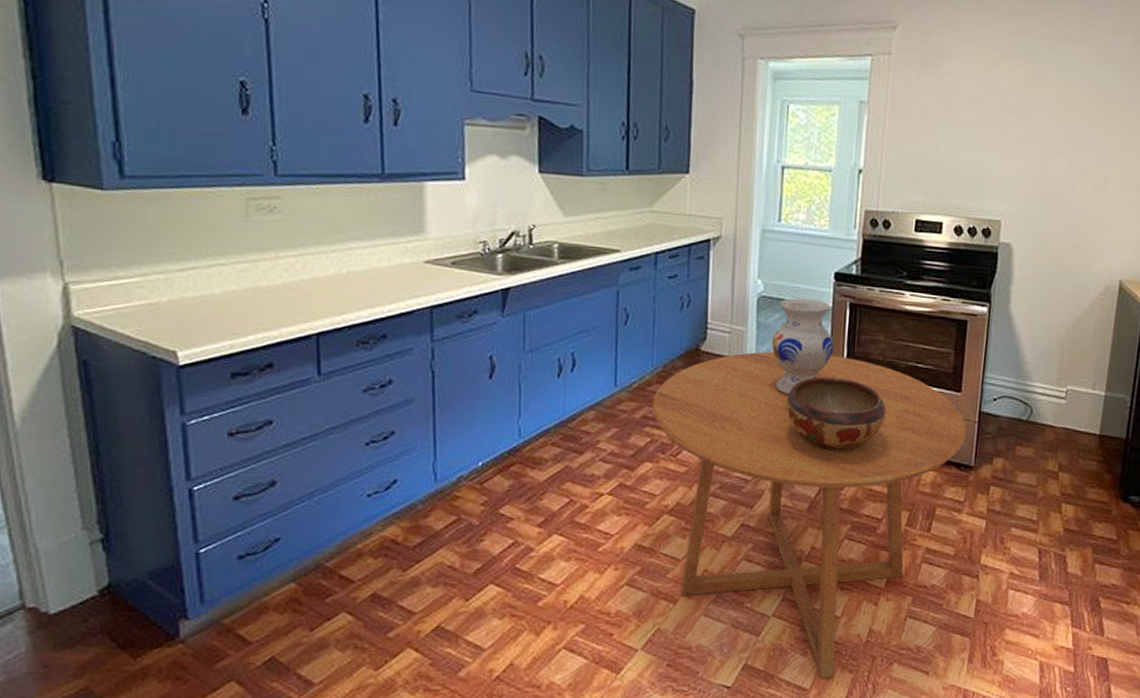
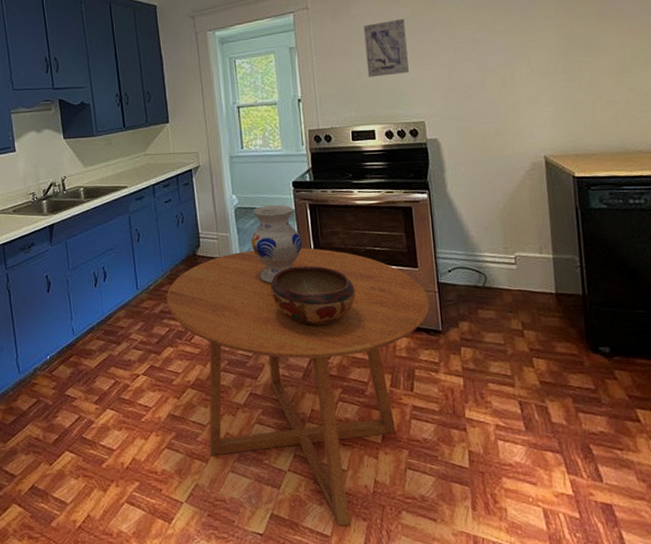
wall art: none [947,88,1002,159] -> present [364,18,409,78]

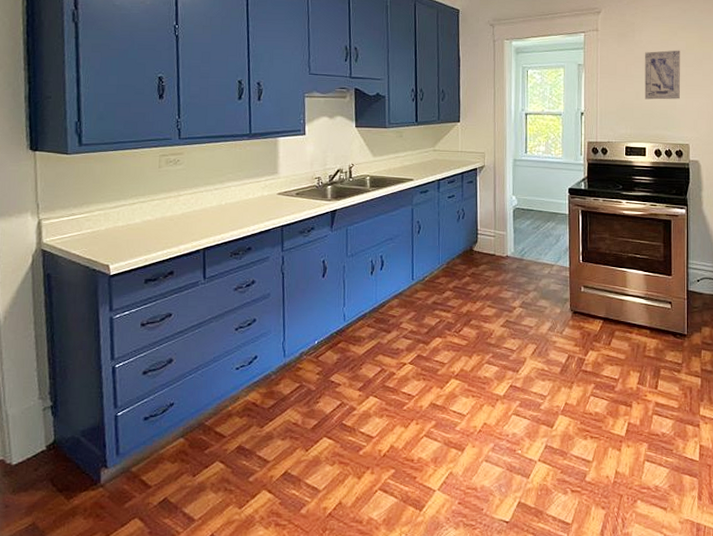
dining table: present [166,248,430,526] -> none [440,250,678,514]
vase: present [250,205,303,284] -> none [525,209,572,283]
decorative bowl: present [270,265,356,327] -> none [538,267,615,325]

